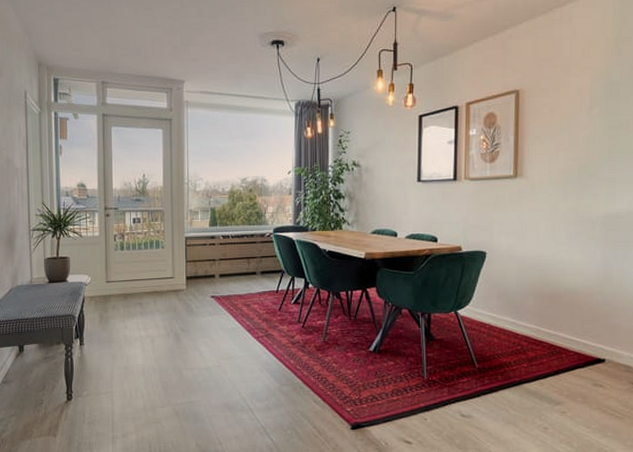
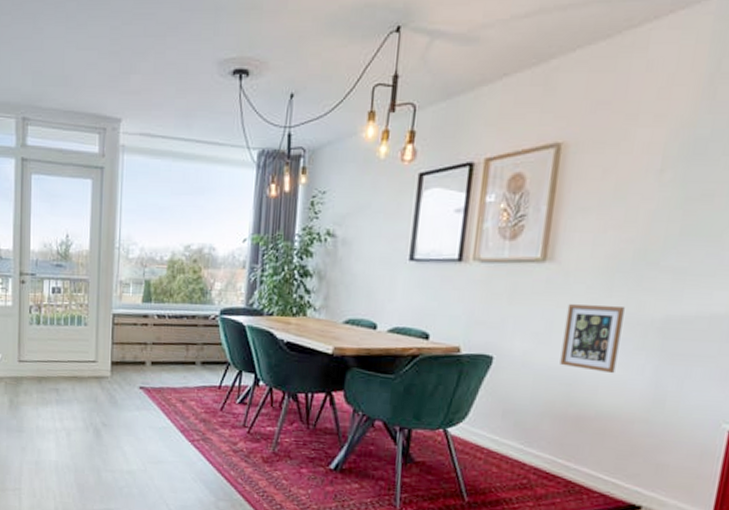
picture frame: none [535,209,576,259] -> present [560,304,625,374]

